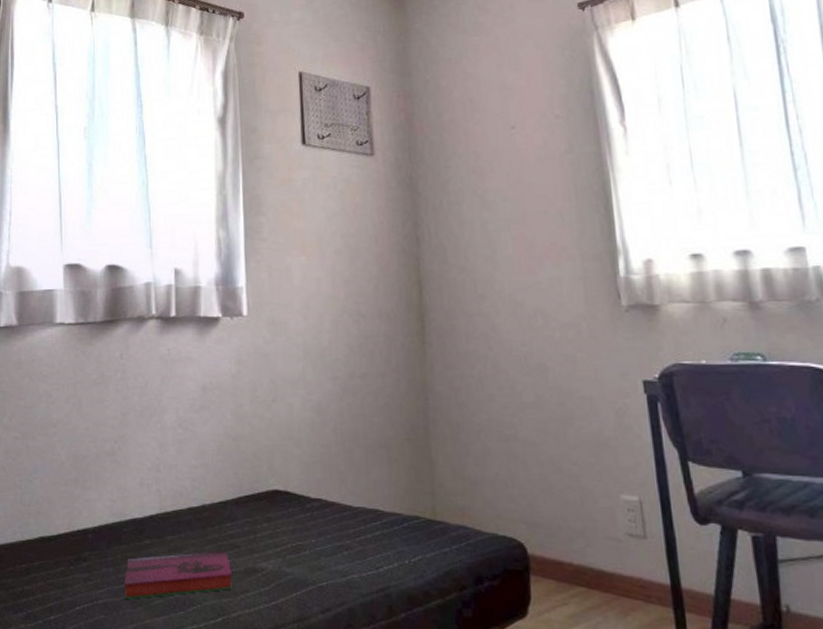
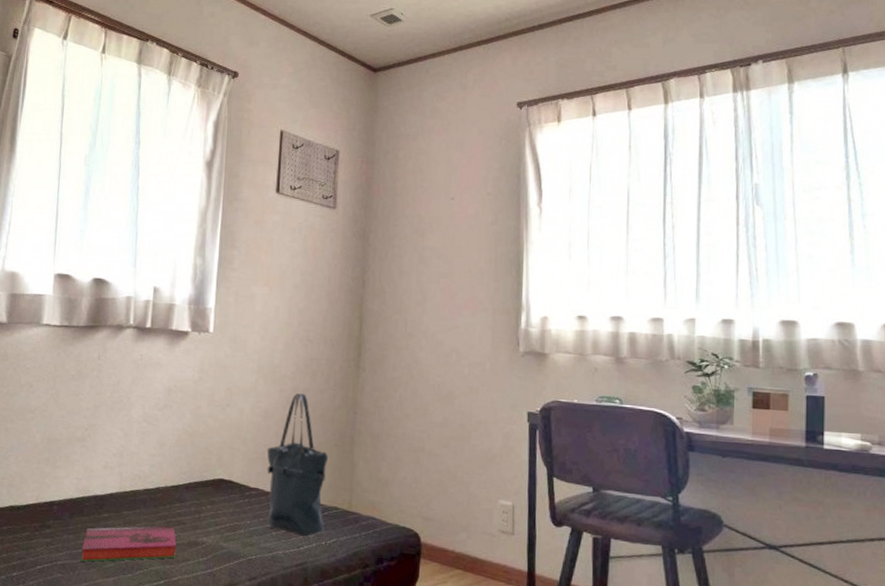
tote bag: none [325,380,405,556] -> present [267,393,329,537]

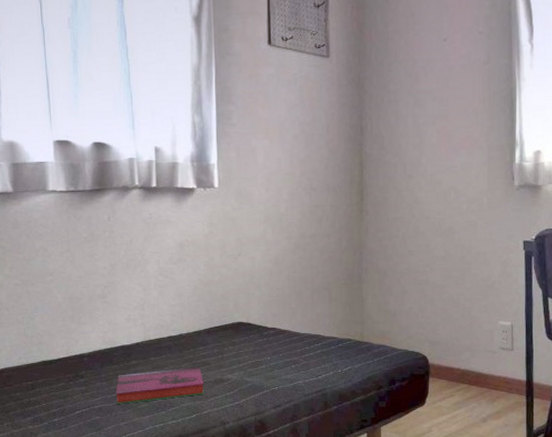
tote bag: present [267,393,329,537] -> none [280,239,339,367]

